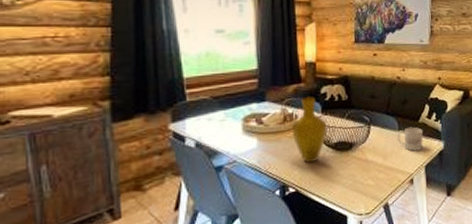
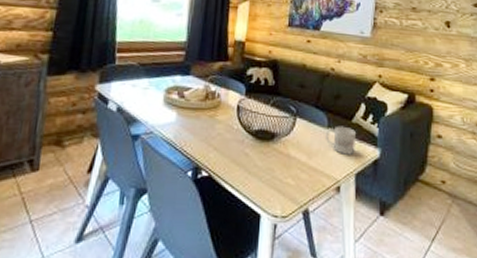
vase: present [291,96,327,163] -> none [212,75,250,147]

